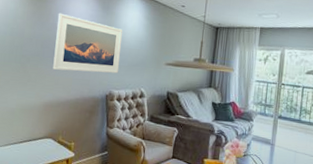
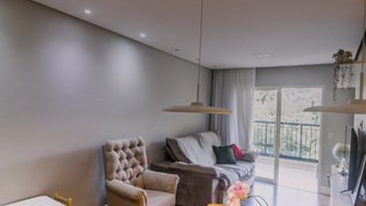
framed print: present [53,12,122,74] -> none [44,63,116,124]

